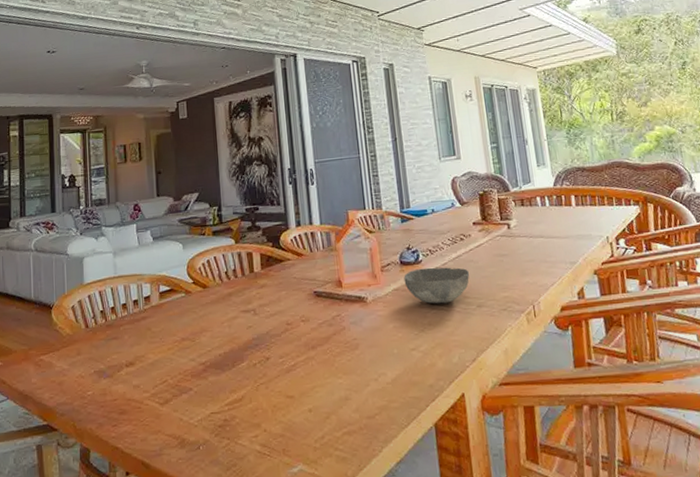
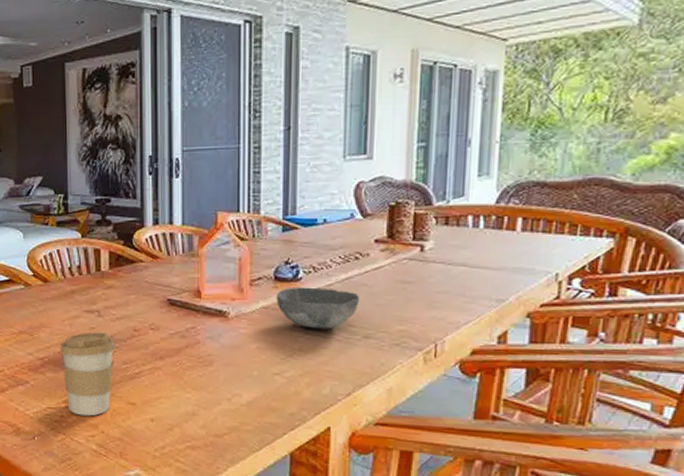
coffee cup: none [221,330,271,417] -> present [60,332,115,417]

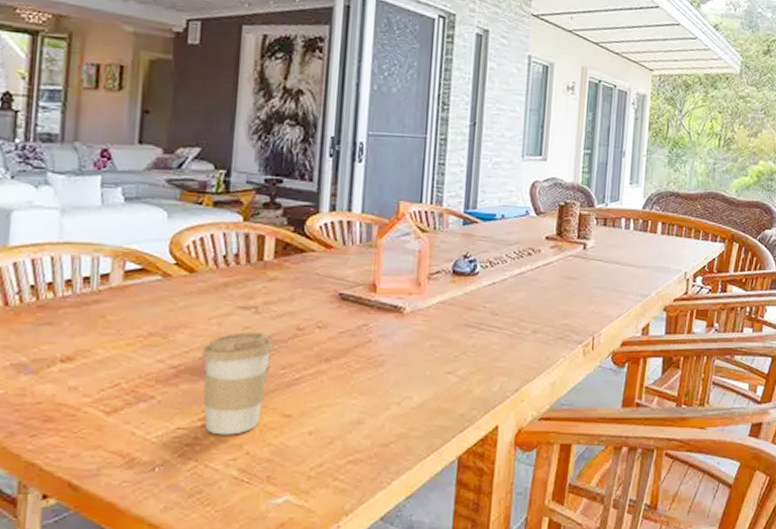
bowl: present [276,287,360,330] -> none [453,281,531,325]

